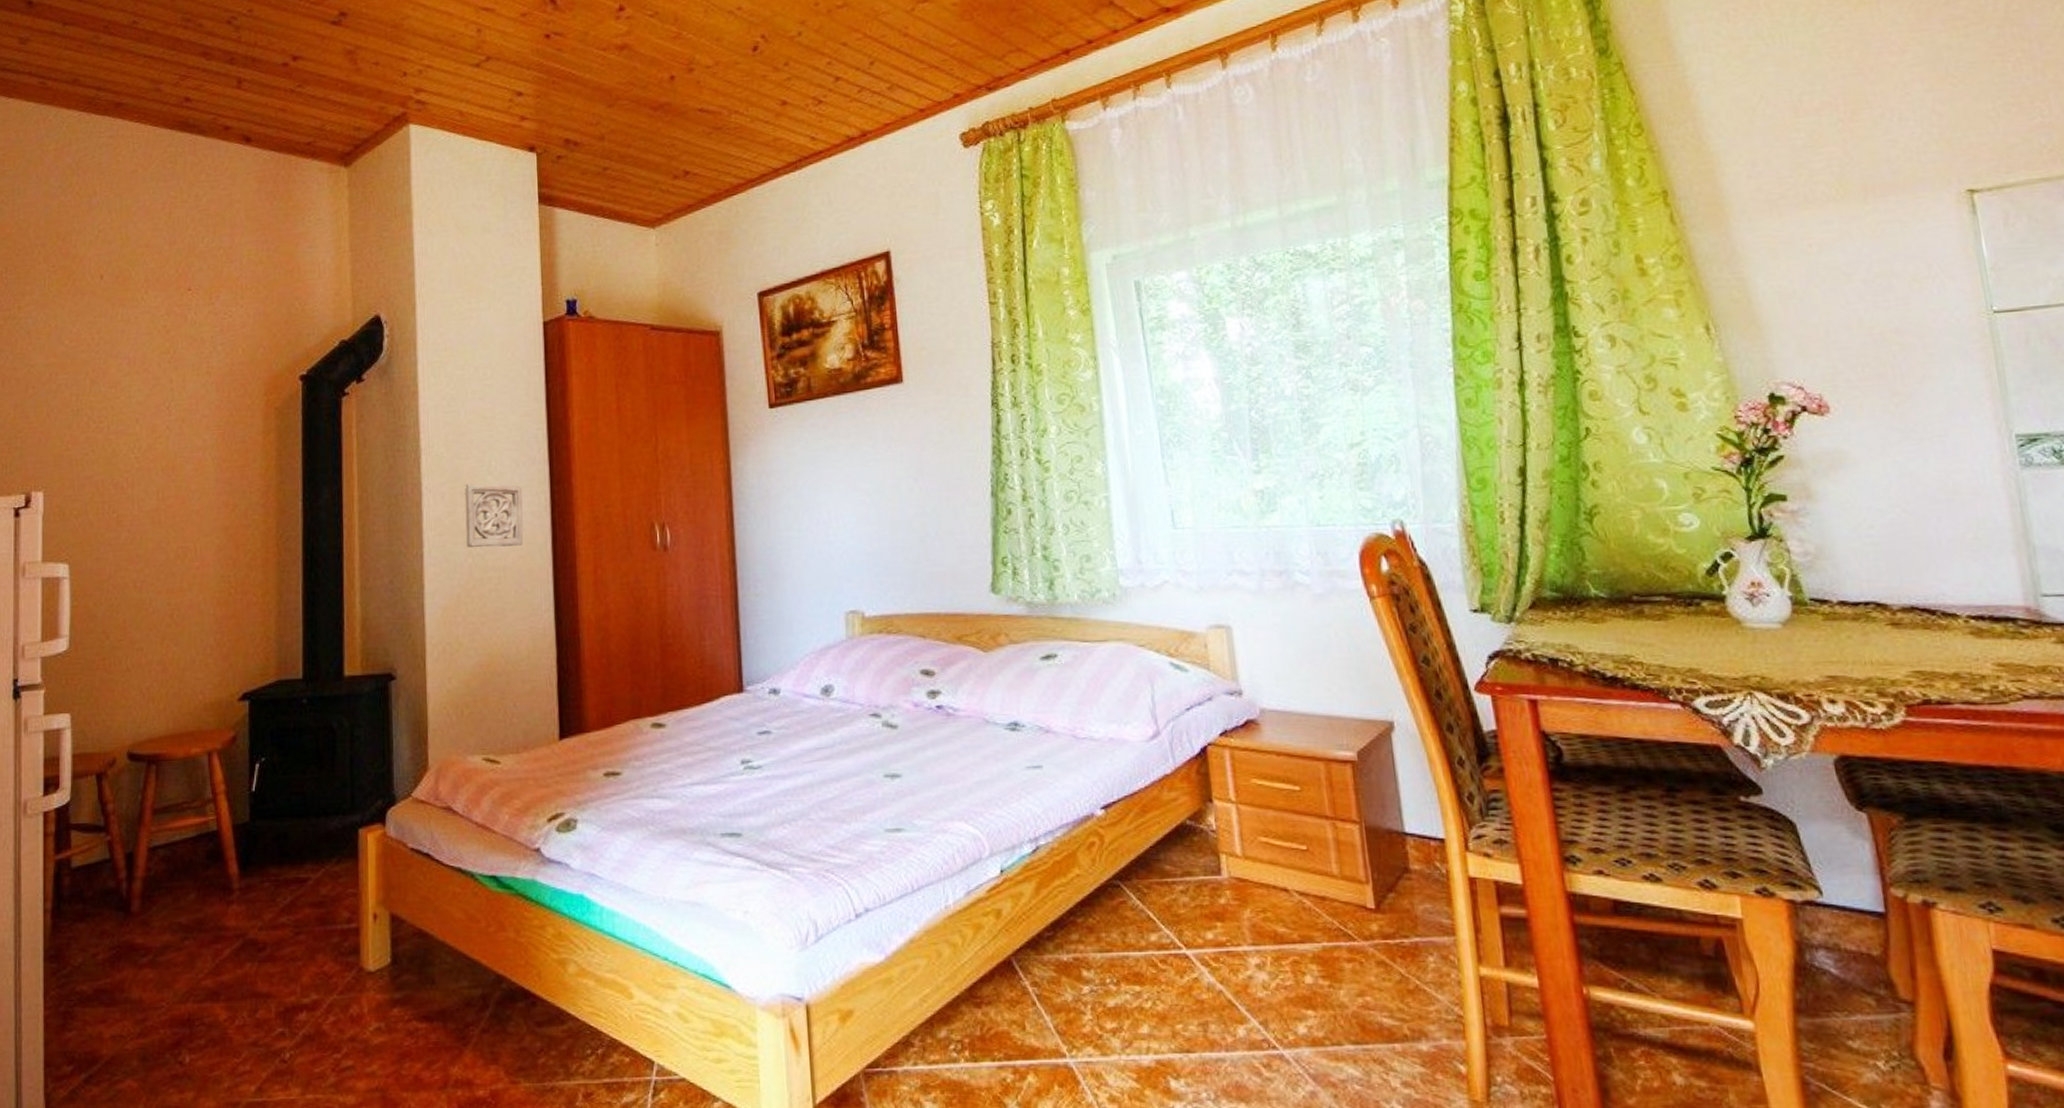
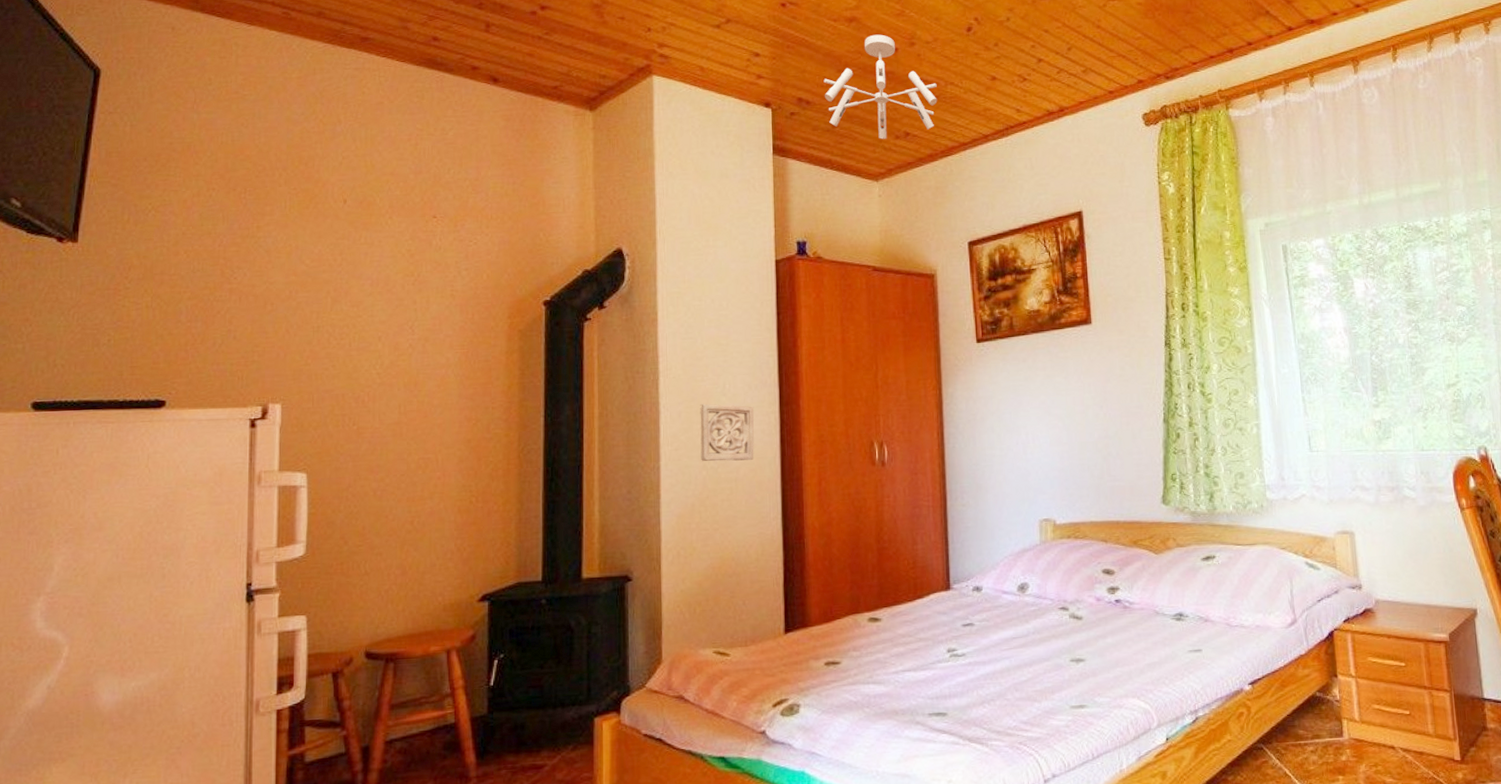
ceiling light fixture: none [592,61,720,180] -> present [823,34,938,139]

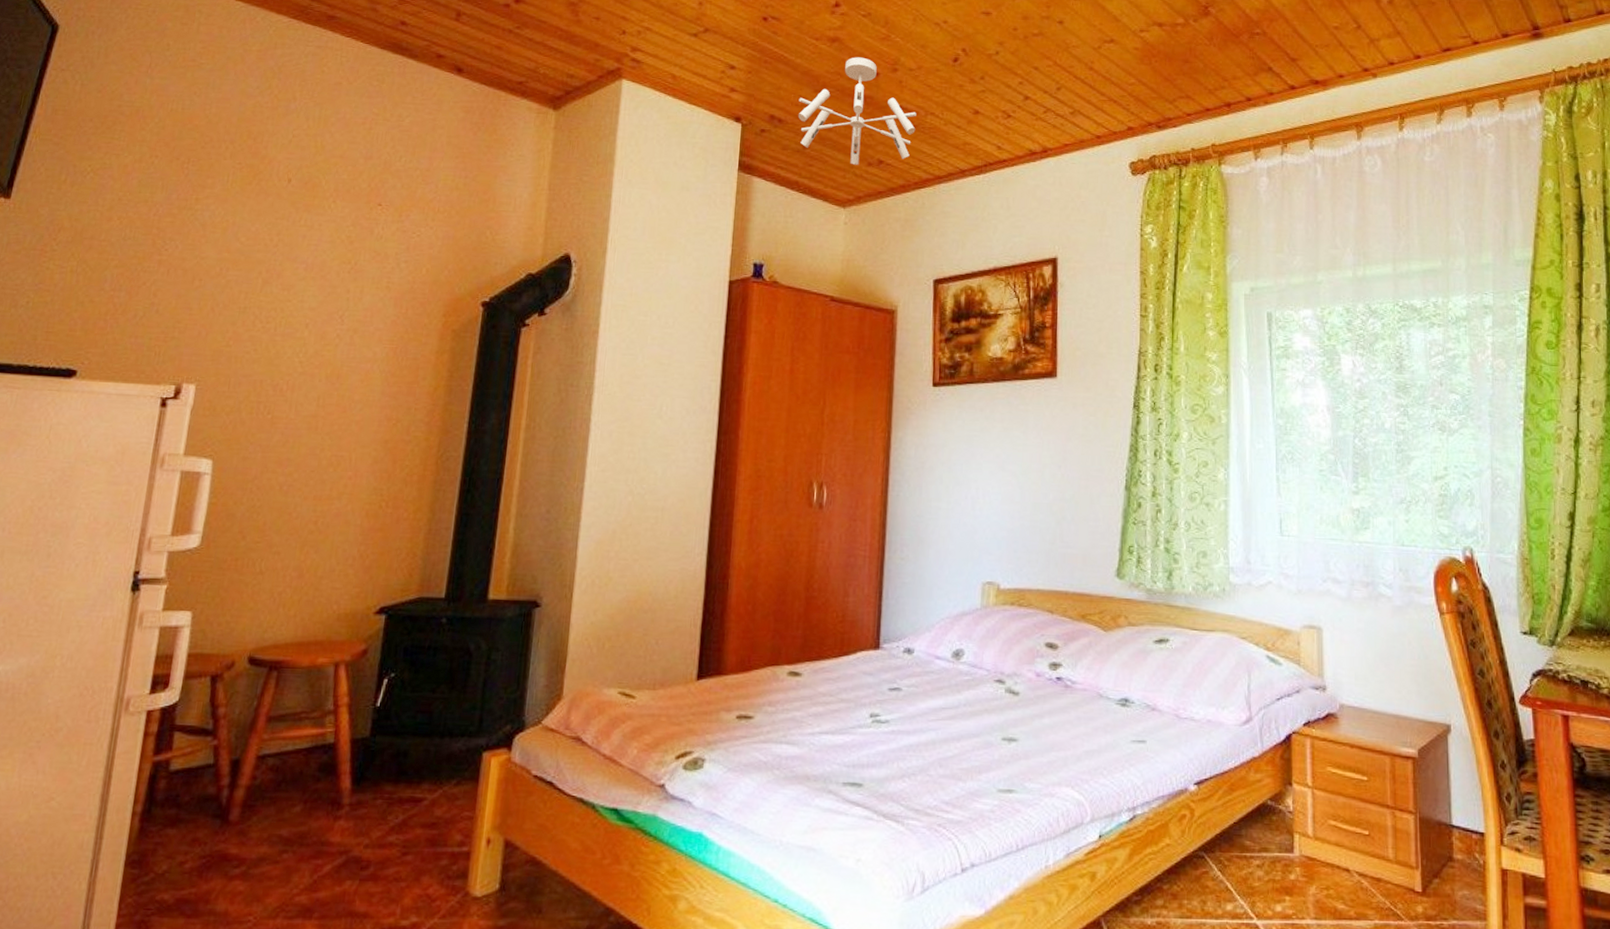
wall ornament: present [700,403,755,461] -> none [628,424,690,489]

